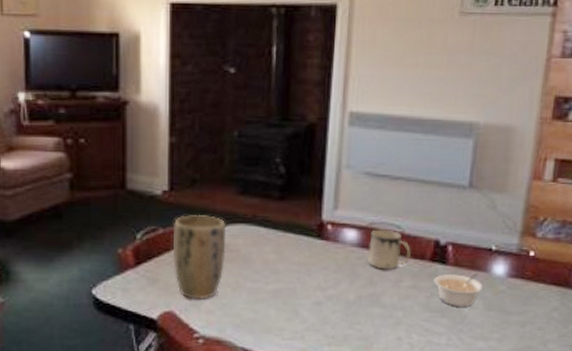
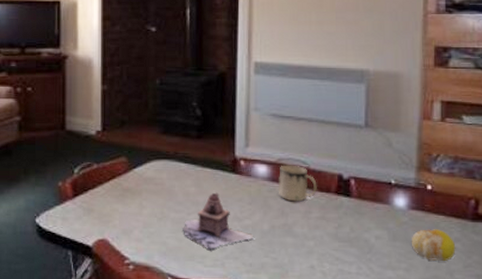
plant pot: present [172,215,226,299] -> none [105,152,152,228]
teapot: none [259,260,338,322] -> present [183,192,254,250]
legume: present [434,272,484,306] -> none [340,204,387,237]
fruit: none [507,298,553,331] -> present [412,229,456,261]

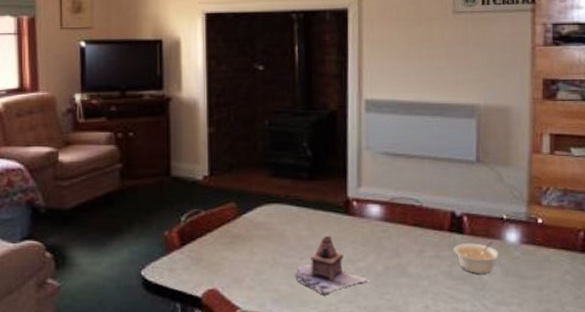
mug: present [279,165,317,202] -> none [392,204,430,241]
legume: none [340,204,387,237] -> present [453,240,500,273]
fruit: present [412,229,456,261] -> none [524,262,567,294]

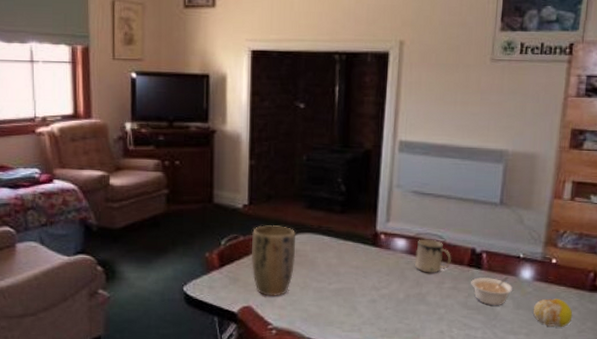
plant pot: none [214,197,263,276] -> present [251,225,296,296]
teapot: present [295,235,368,294] -> none [323,264,390,316]
mug: none [392,204,430,241] -> present [415,239,451,273]
fruit: none [524,262,567,294] -> present [533,298,573,327]

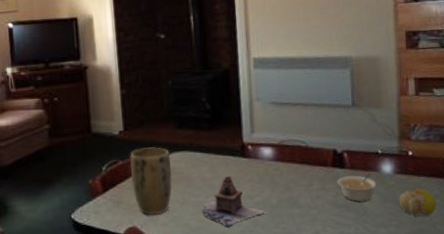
teapot: none [323,264,390,316] -> present [202,175,265,227]
mug: present [415,239,451,273] -> none [282,145,316,177]

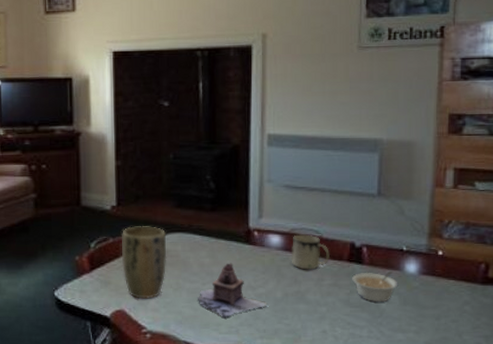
mug: none [282,145,316,177] -> present [292,234,330,270]
fruit: present [399,188,437,216] -> none [422,293,465,323]

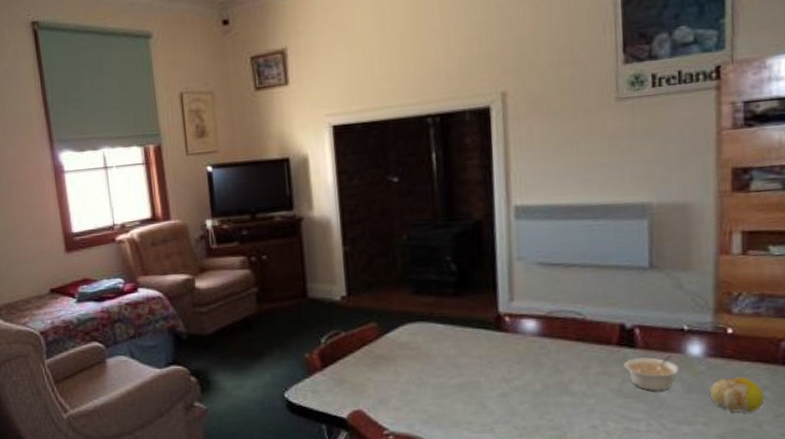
plant pot: present [121,226,167,299] -> none [354,316,407,397]
teapot: present [198,263,268,317] -> none [444,353,526,415]
mug: present [292,234,330,270] -> none [550,317,596,358]
fruit: none [422,293,465,323] -> present [710,377,765,412]

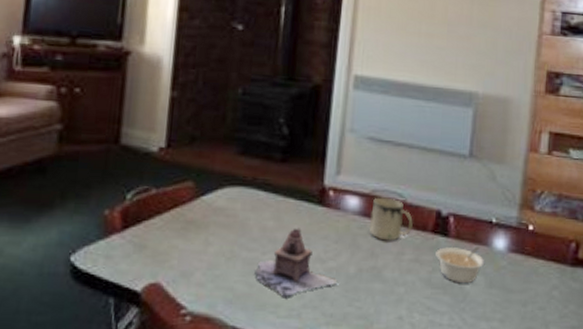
teapot: none [444,353,526,415] -> present [255,228,338,297]
mug: none [550,317,596,358] -> present [370,197,413,241]
fruit: present [710,377,765,412] -> none [509,274,553,311]

